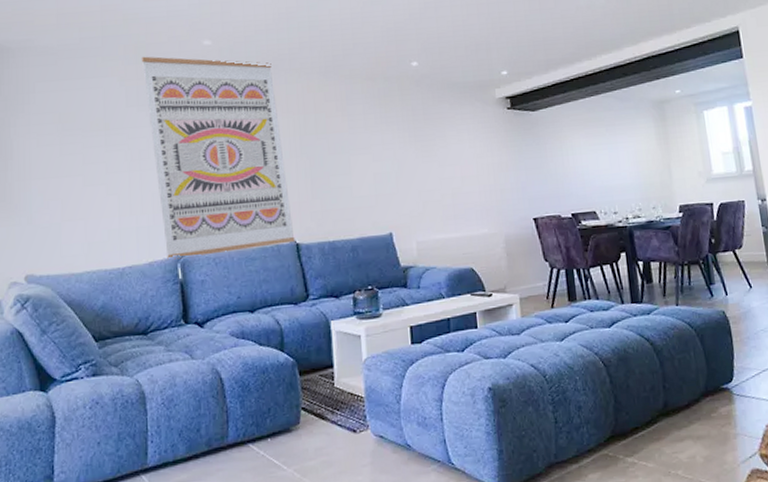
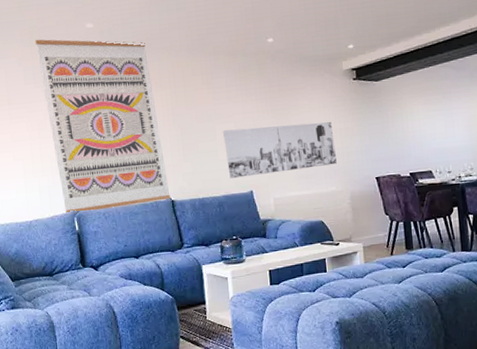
wall art: none [359,155,489,218] -> present [223,122,337,178]

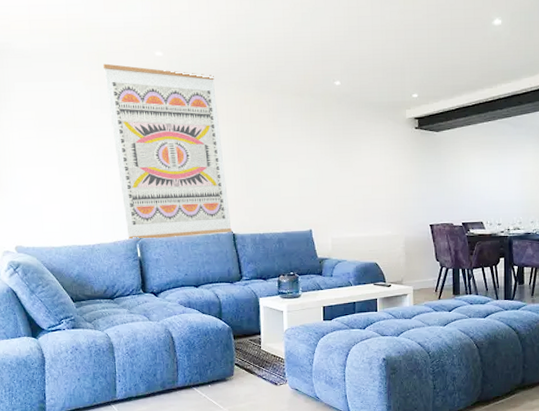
wall art: present [223,122,337,178] -> none [286,167,394,216]

